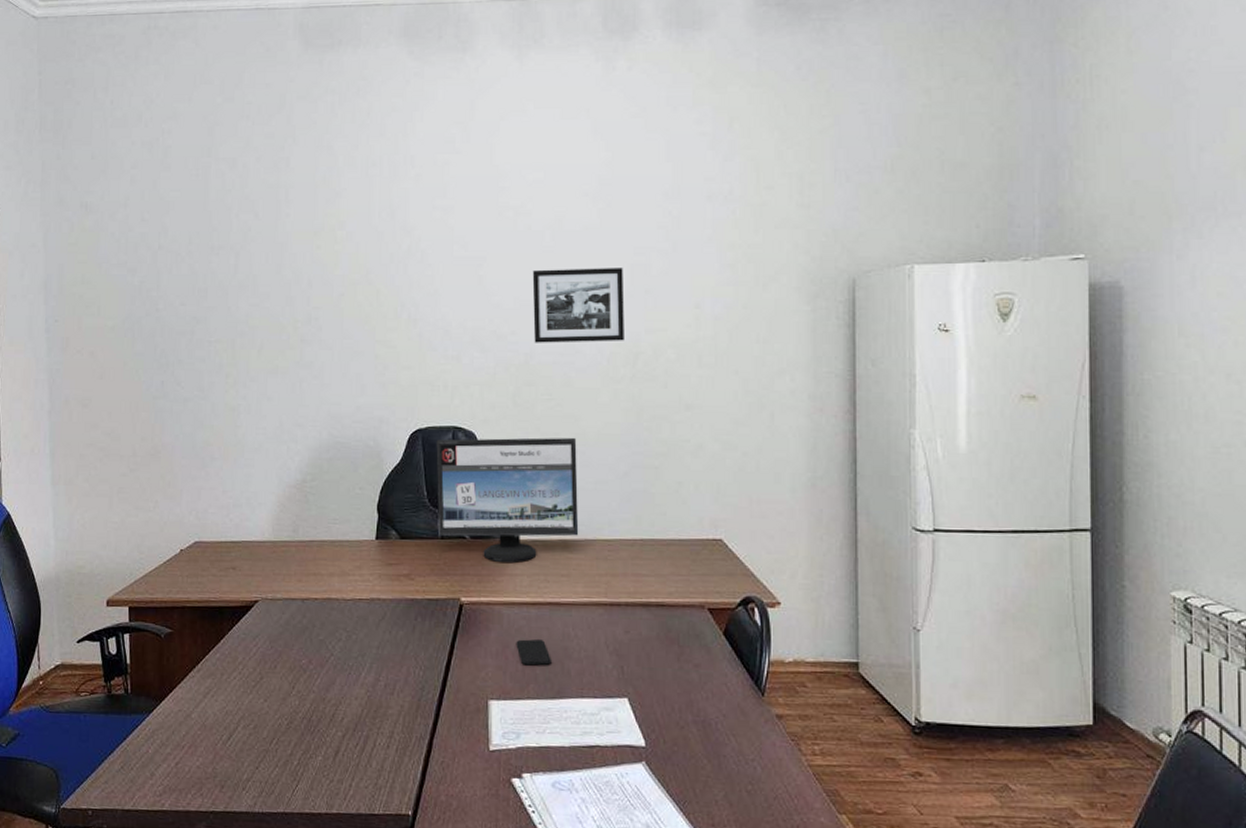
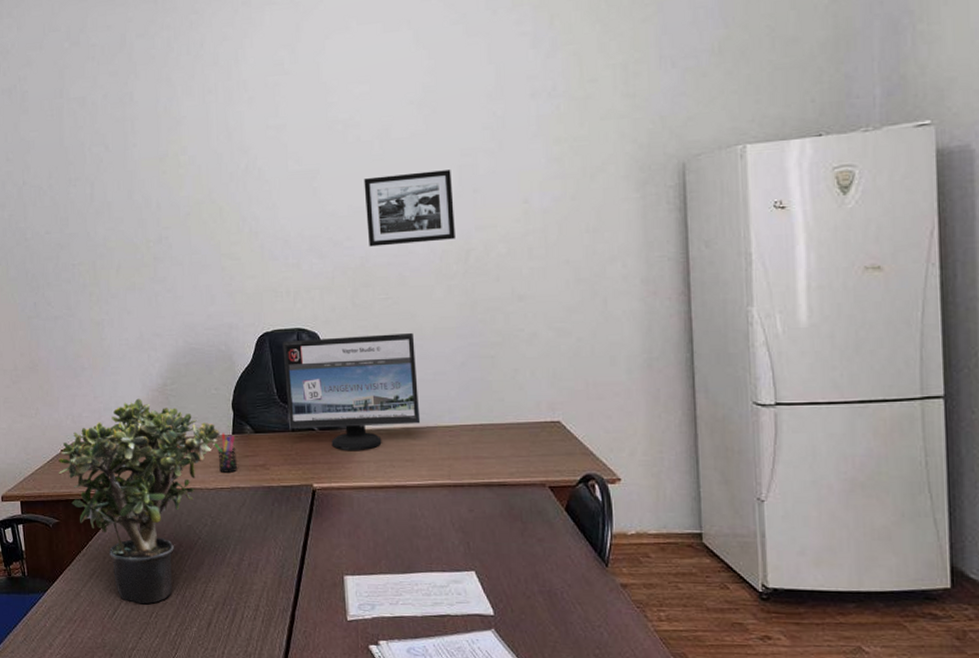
potted plant: none [175,495,363,729] -> present [58,398,221,605]
pen holder: none [356,537,380,582] -> present [215,432,238,473]
smartphone: present [516,639,551,666] -> none [366,520,401,544]

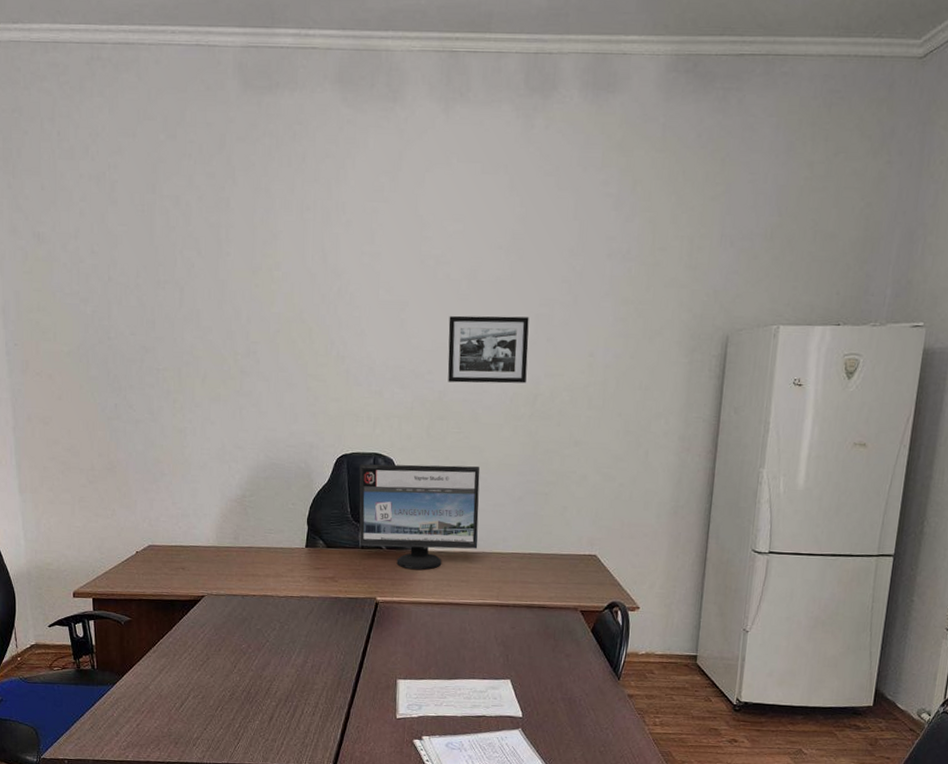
potted plant: present [58,398,221,605] -> none [132,507,294,699]
pen holder: present [215,432,238,473] -> none [288,545,308,583]

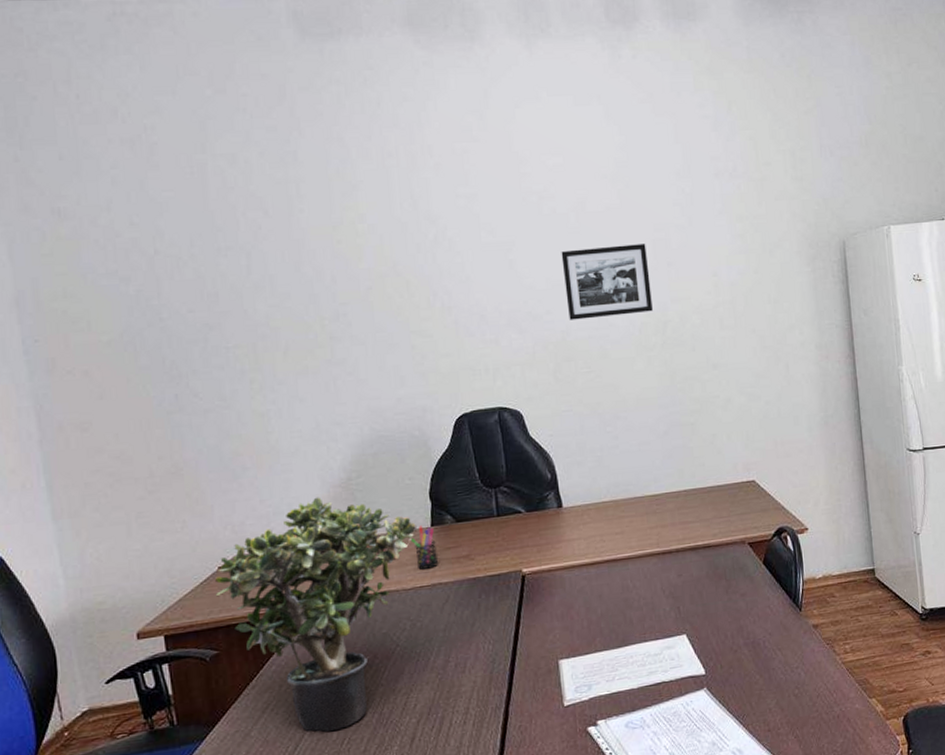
potted plant: none [132,507,294,699] -> present [215,497,418,732]
pen holder: none [288,545,308,583] -> present [411,525,439,570]
computer monitor: present [359,464,480,570] -> none [483,405,628,531]

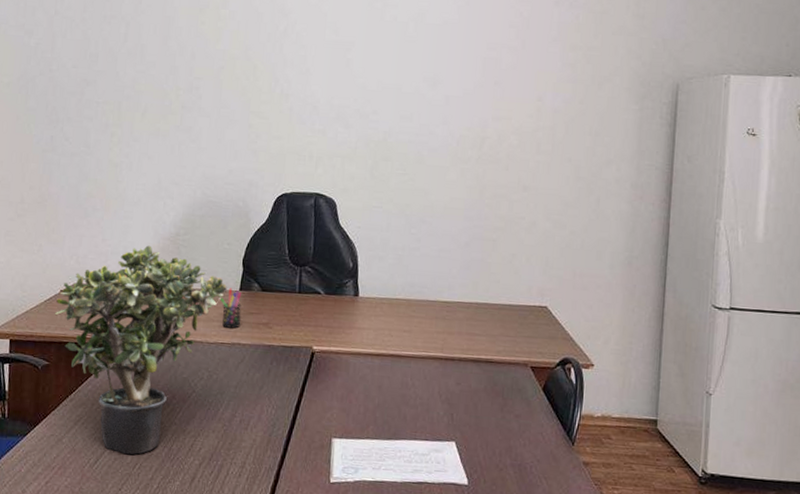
picture frame: present [561,244,653,320] -> none [393,57,477,126]

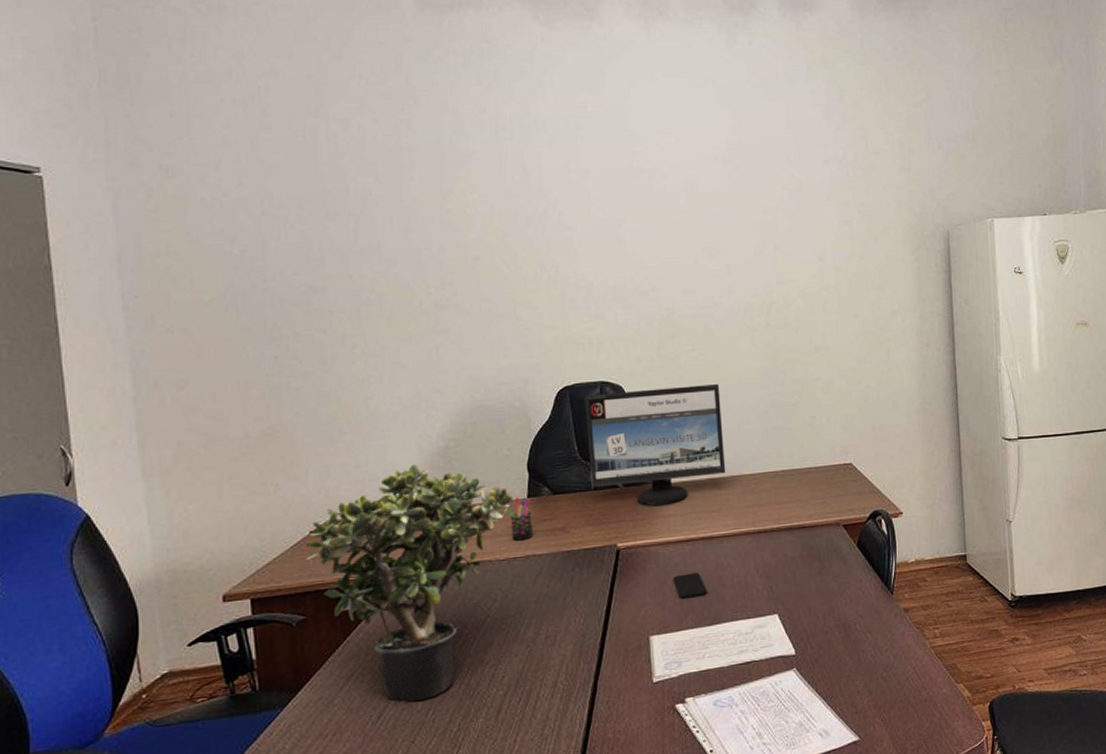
computer monitor: none [296,204,425,318] -> present [584,383,726,506]
smartphone: none [359,386,390,410] -> present [673,573,707,599]

